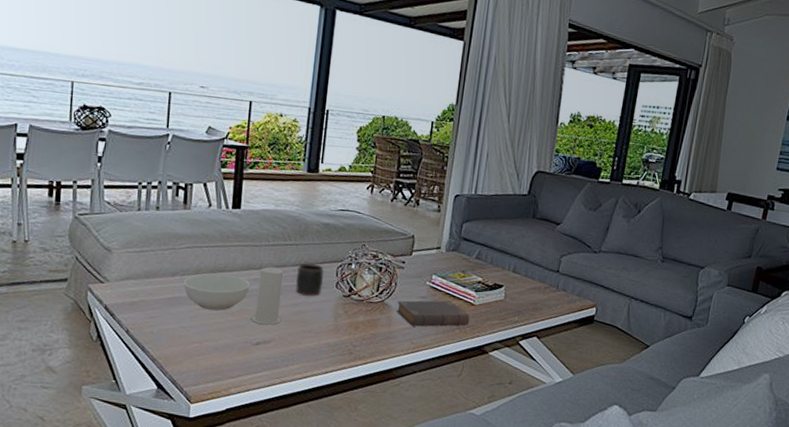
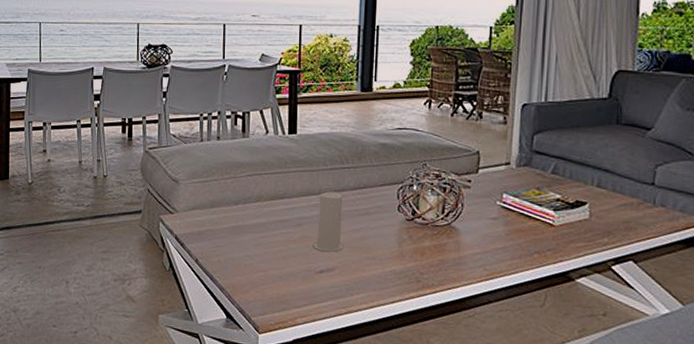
bowl: present [184,273,251,311] -> none [246,200,311,238]
mug: present [296,263,325,296] -> none [356,186,385,221]
book: present [396,300,470,327] -> none [464,221,550,252]

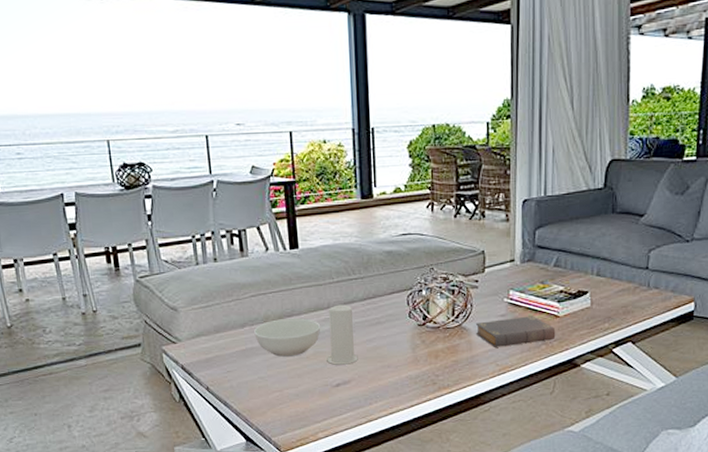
bowl: none [246,200,311,238] -> present [254,318,321,357]
book: none [464,221,550,252] -> present [475,316,556,347]

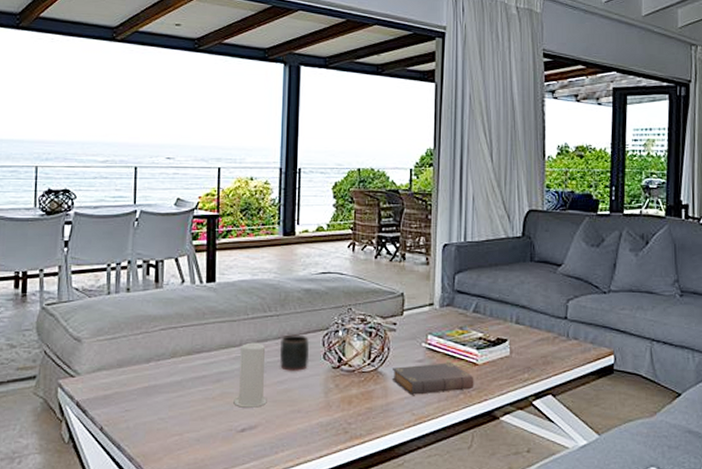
bowl: present [254,318,321,357] -> none [159,355,231,396]
mug: none [366,295,396,330] -> present [279,334,310,371]

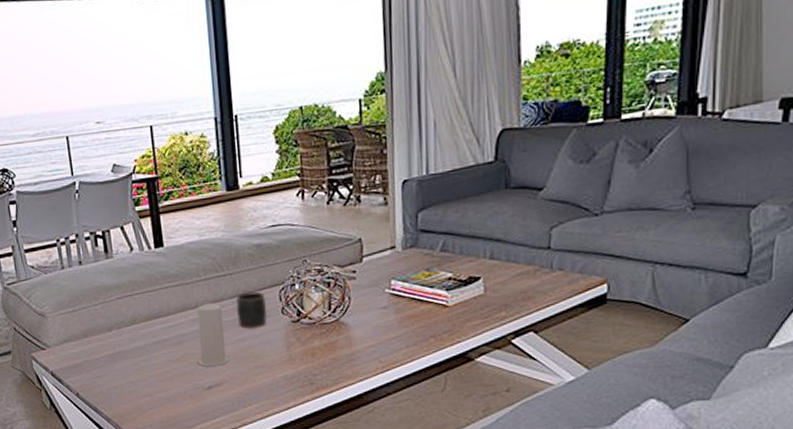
book: present [391,363,474,395] -> none [355,307,445,343]

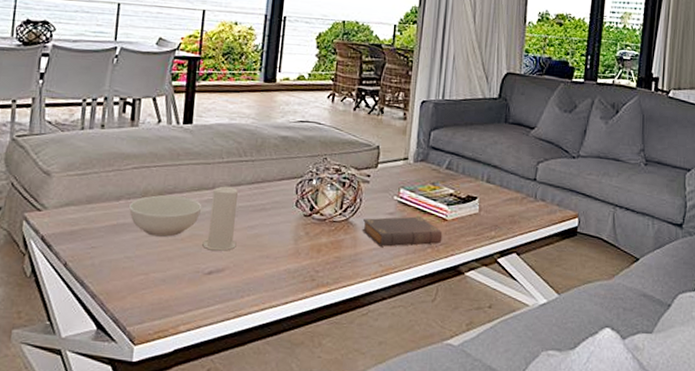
bowl: none [121,319,190,360] -> present [129,195,202,237]
mug: present [236,291,268,329] -> none [252,180,283,217]
book: none [355,307,445,343] -> present [361,216,443,247]

